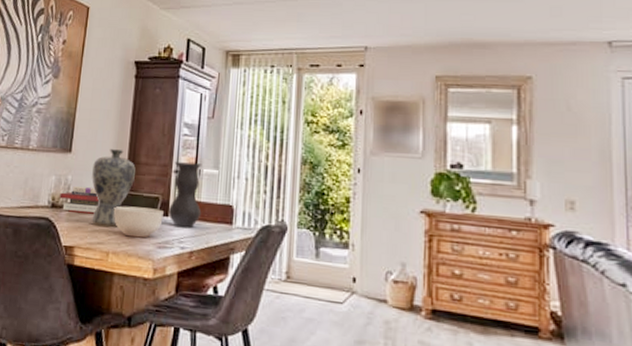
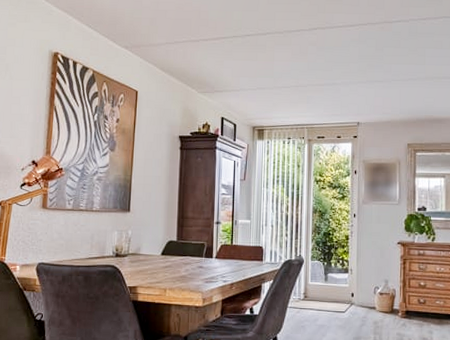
books: present [59,185,99,215] -> none [122,238,155,261]
vase: present [91,149,136,228] -> none [148,208,184,270]
bowl: present [113,205,164,238] -> none [168,252,209,276]
vase: present [168,162,202,229] -> none [212,215,239,266]

